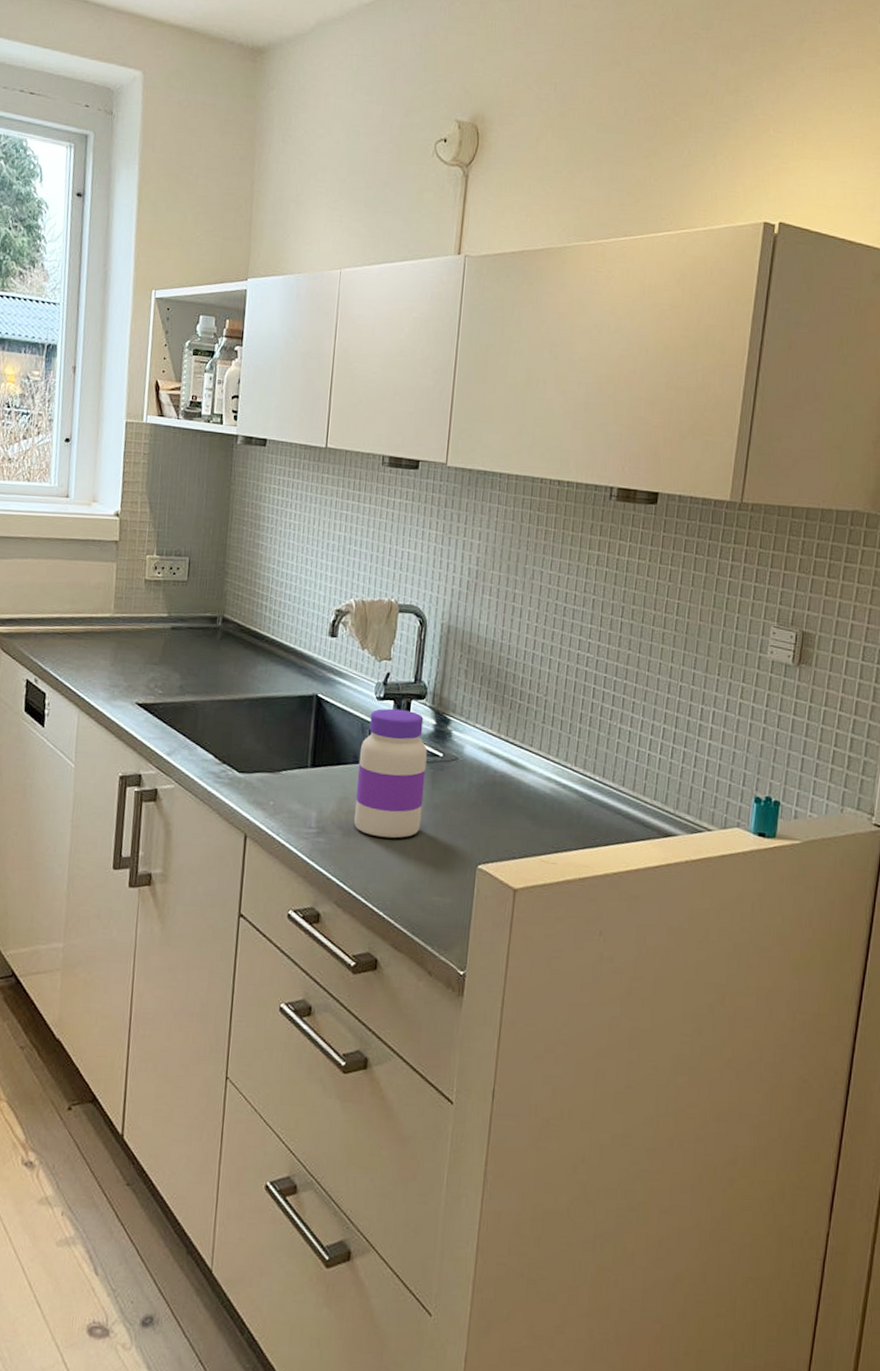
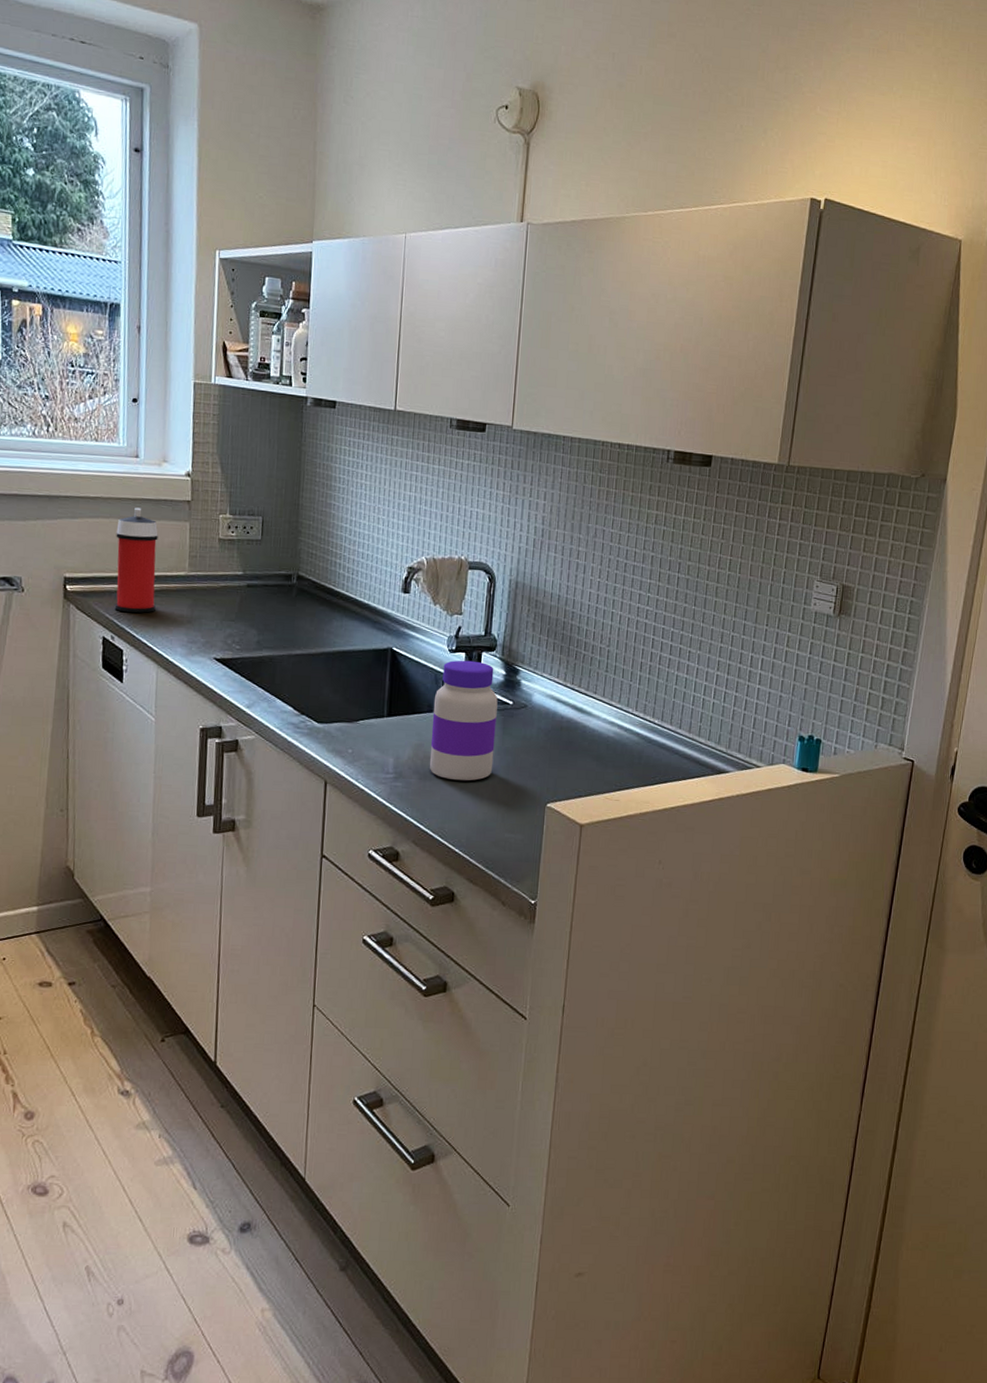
spray can: none [39,548,85,655] -> present [114,507,158,613]

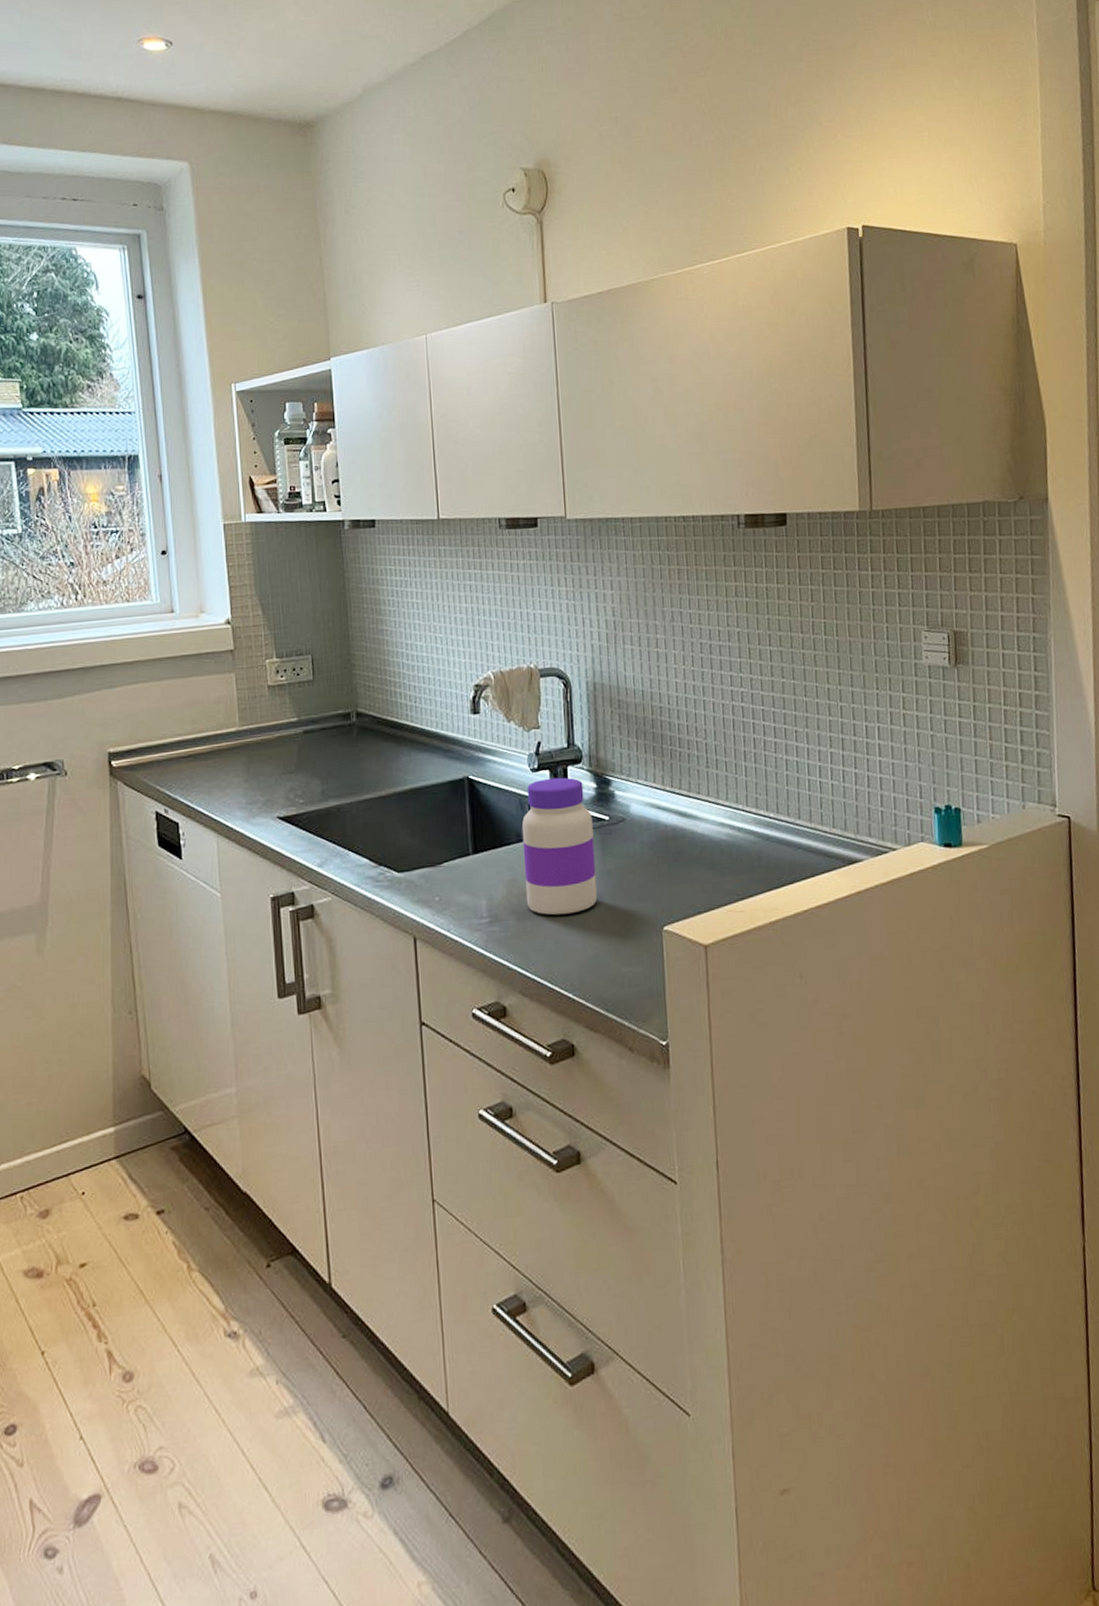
spray can: present [114,507,158,613] -> none [158,665,209,781]

